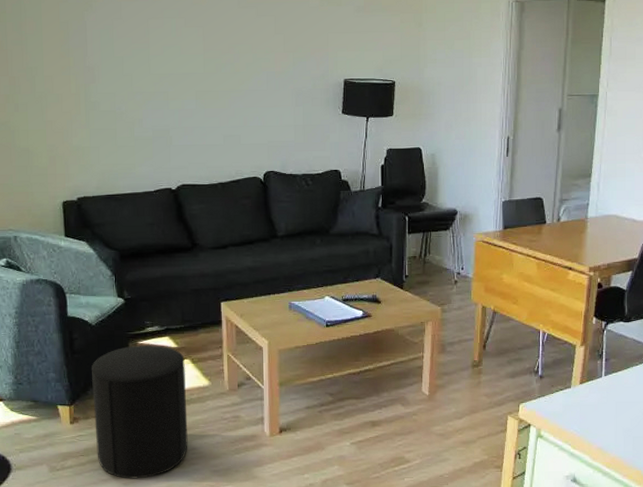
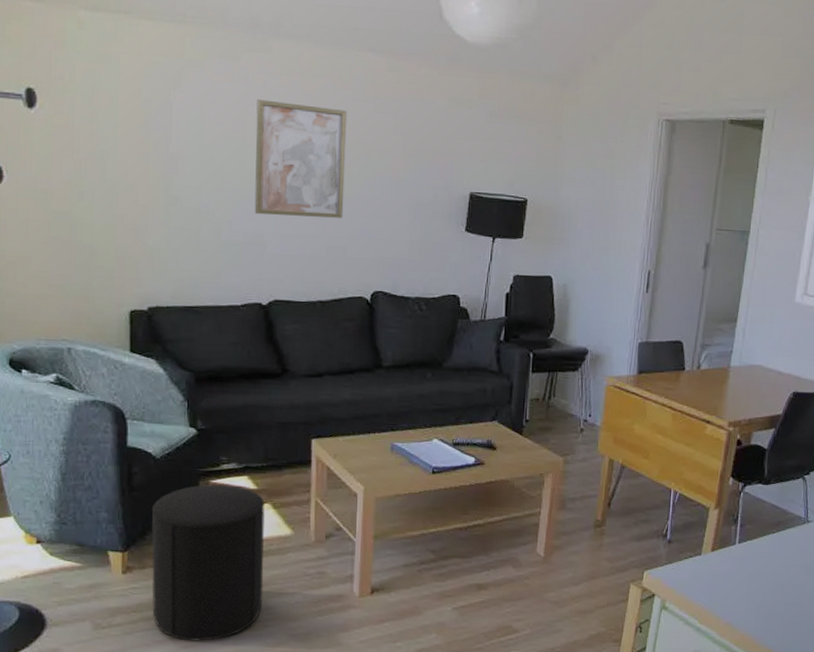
wall art: none [156,13,236,113] -> present [254,99,347,218]

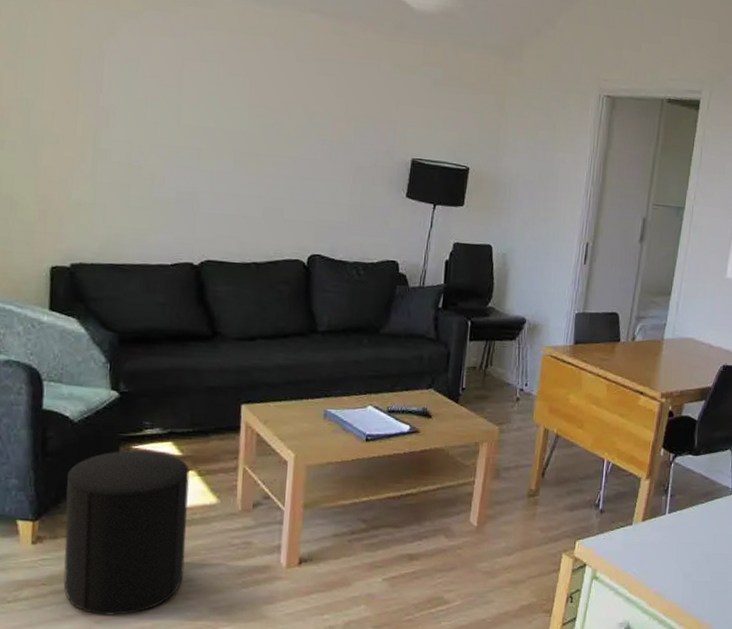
wall art: present [254,99,347,218] -> none [188,54,289,179]

